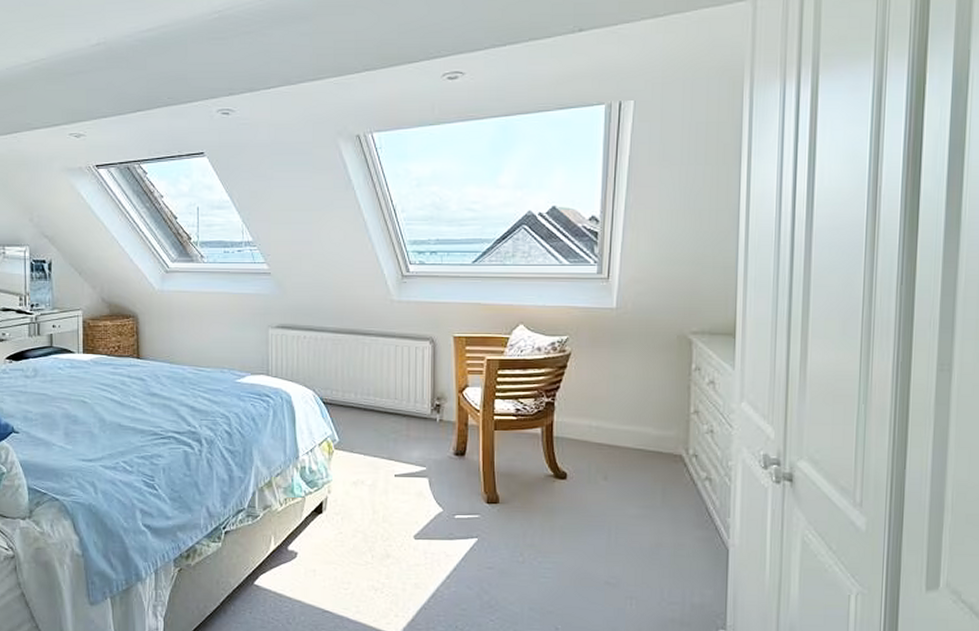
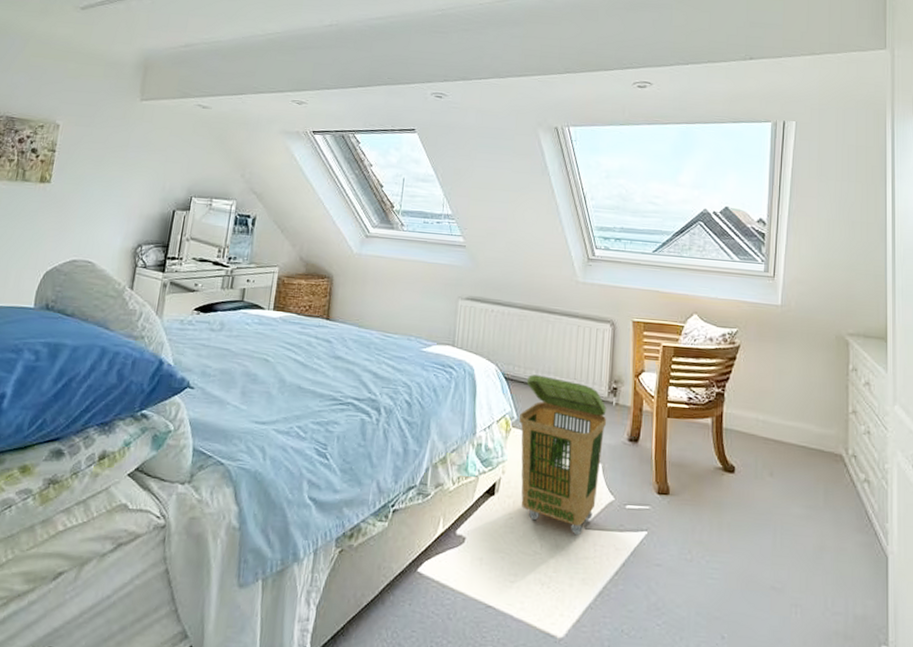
laundry basket: none [342,397,431,545] -> present [519,374,607,536]

